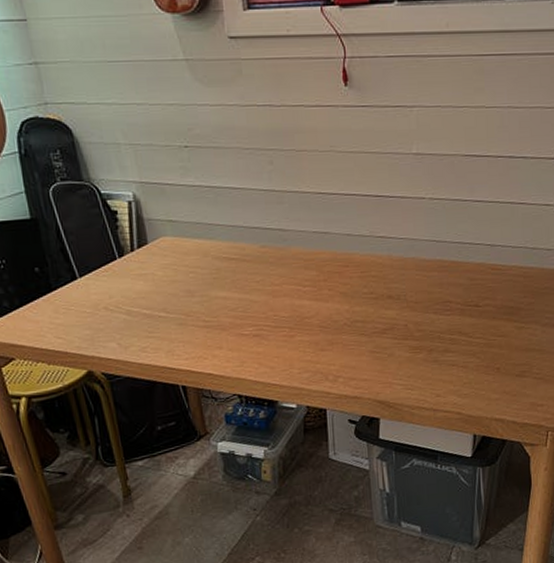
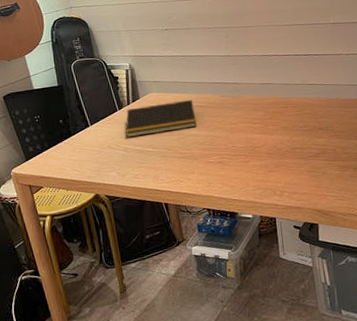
notepad: none [128,248,227,296] -> present [125,99,197,137]

